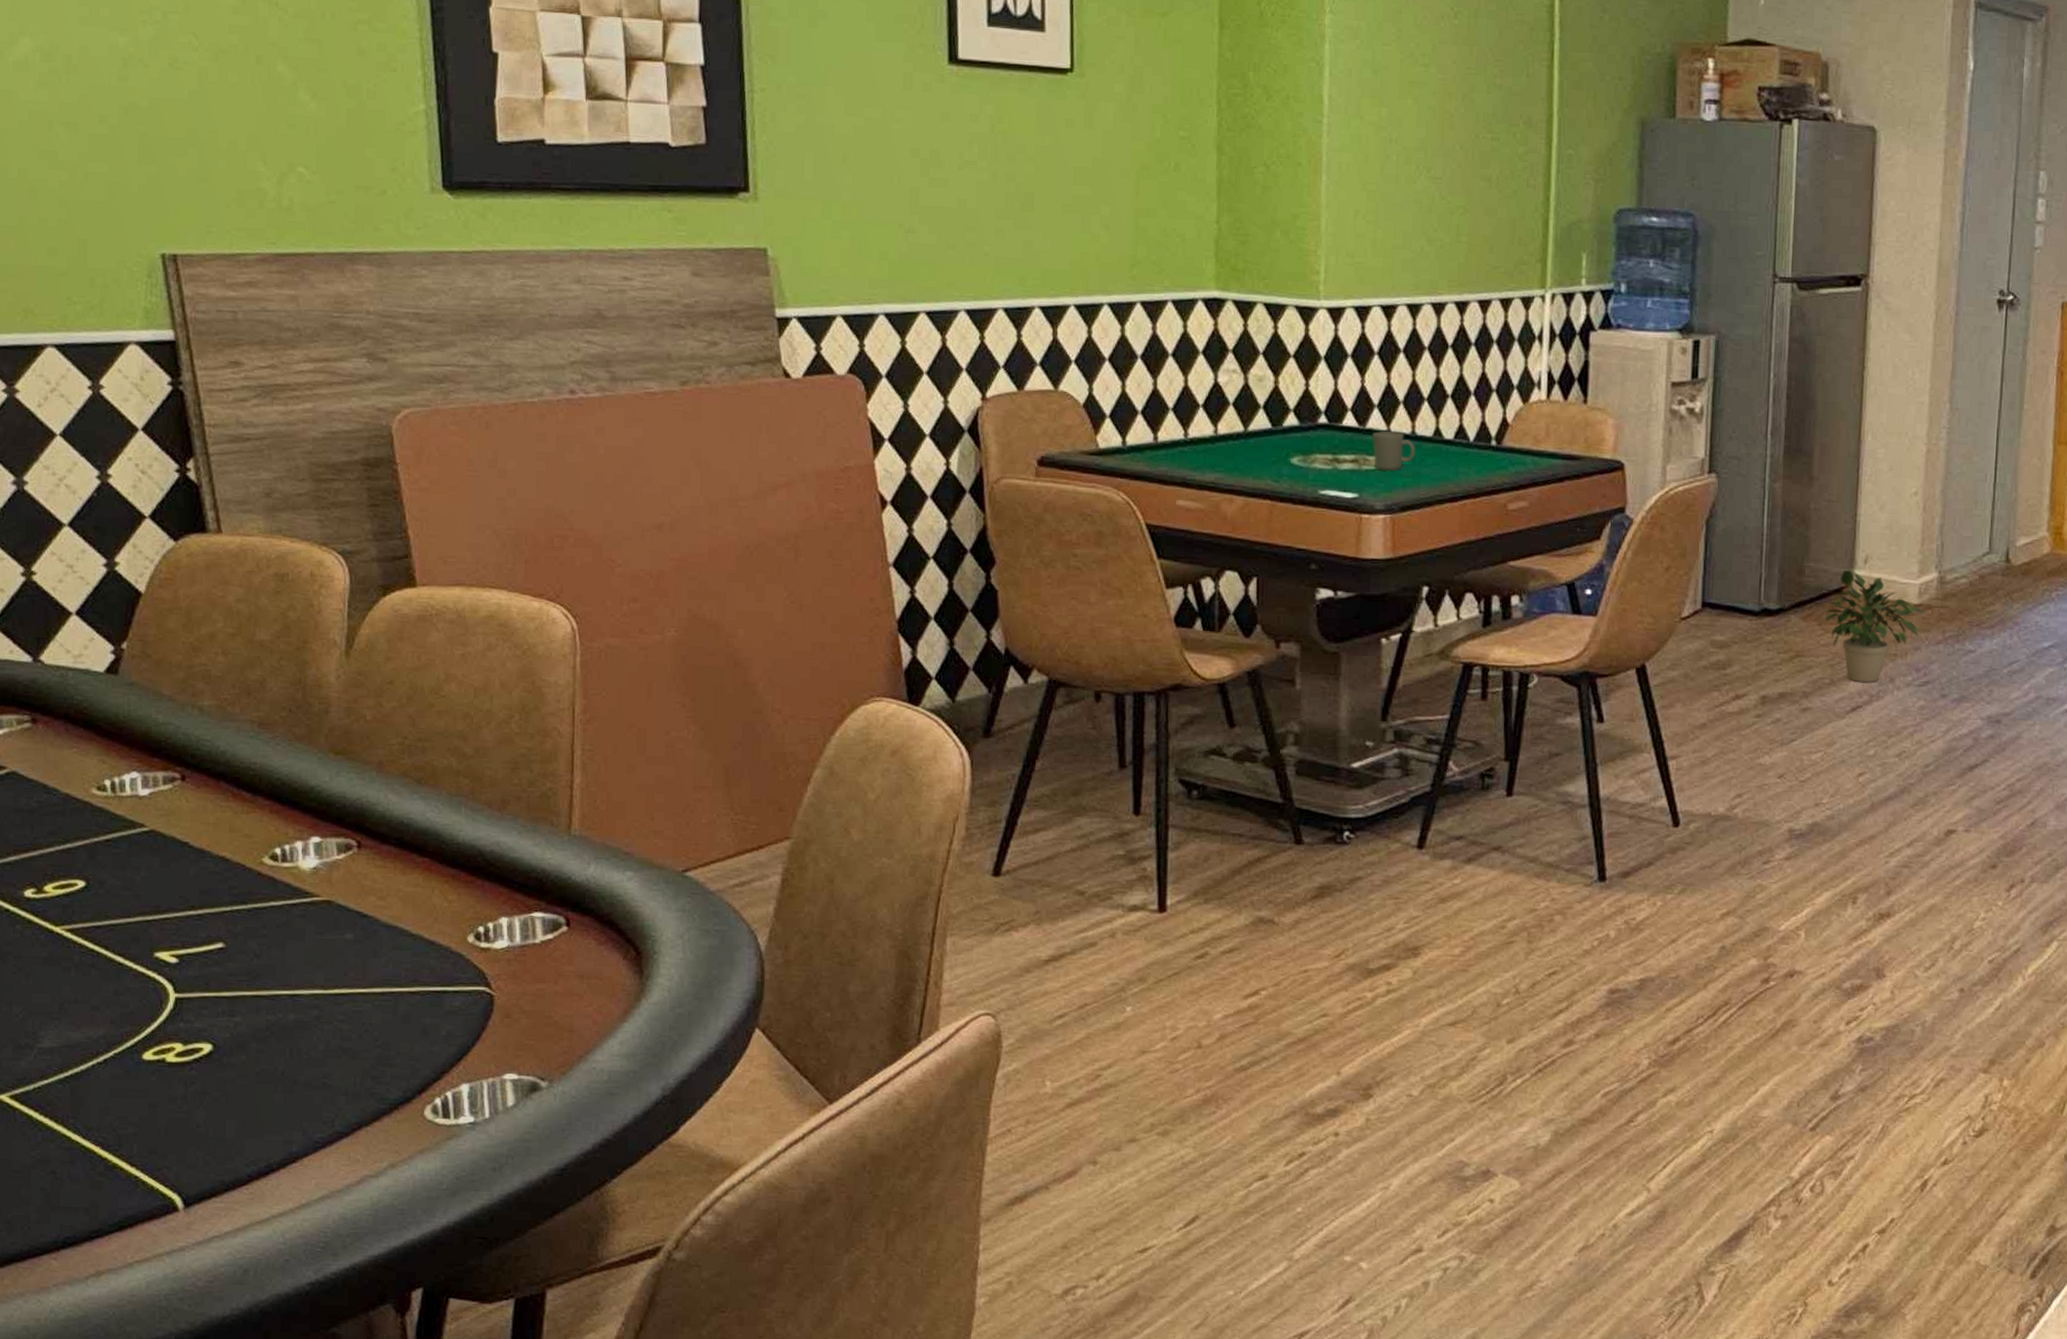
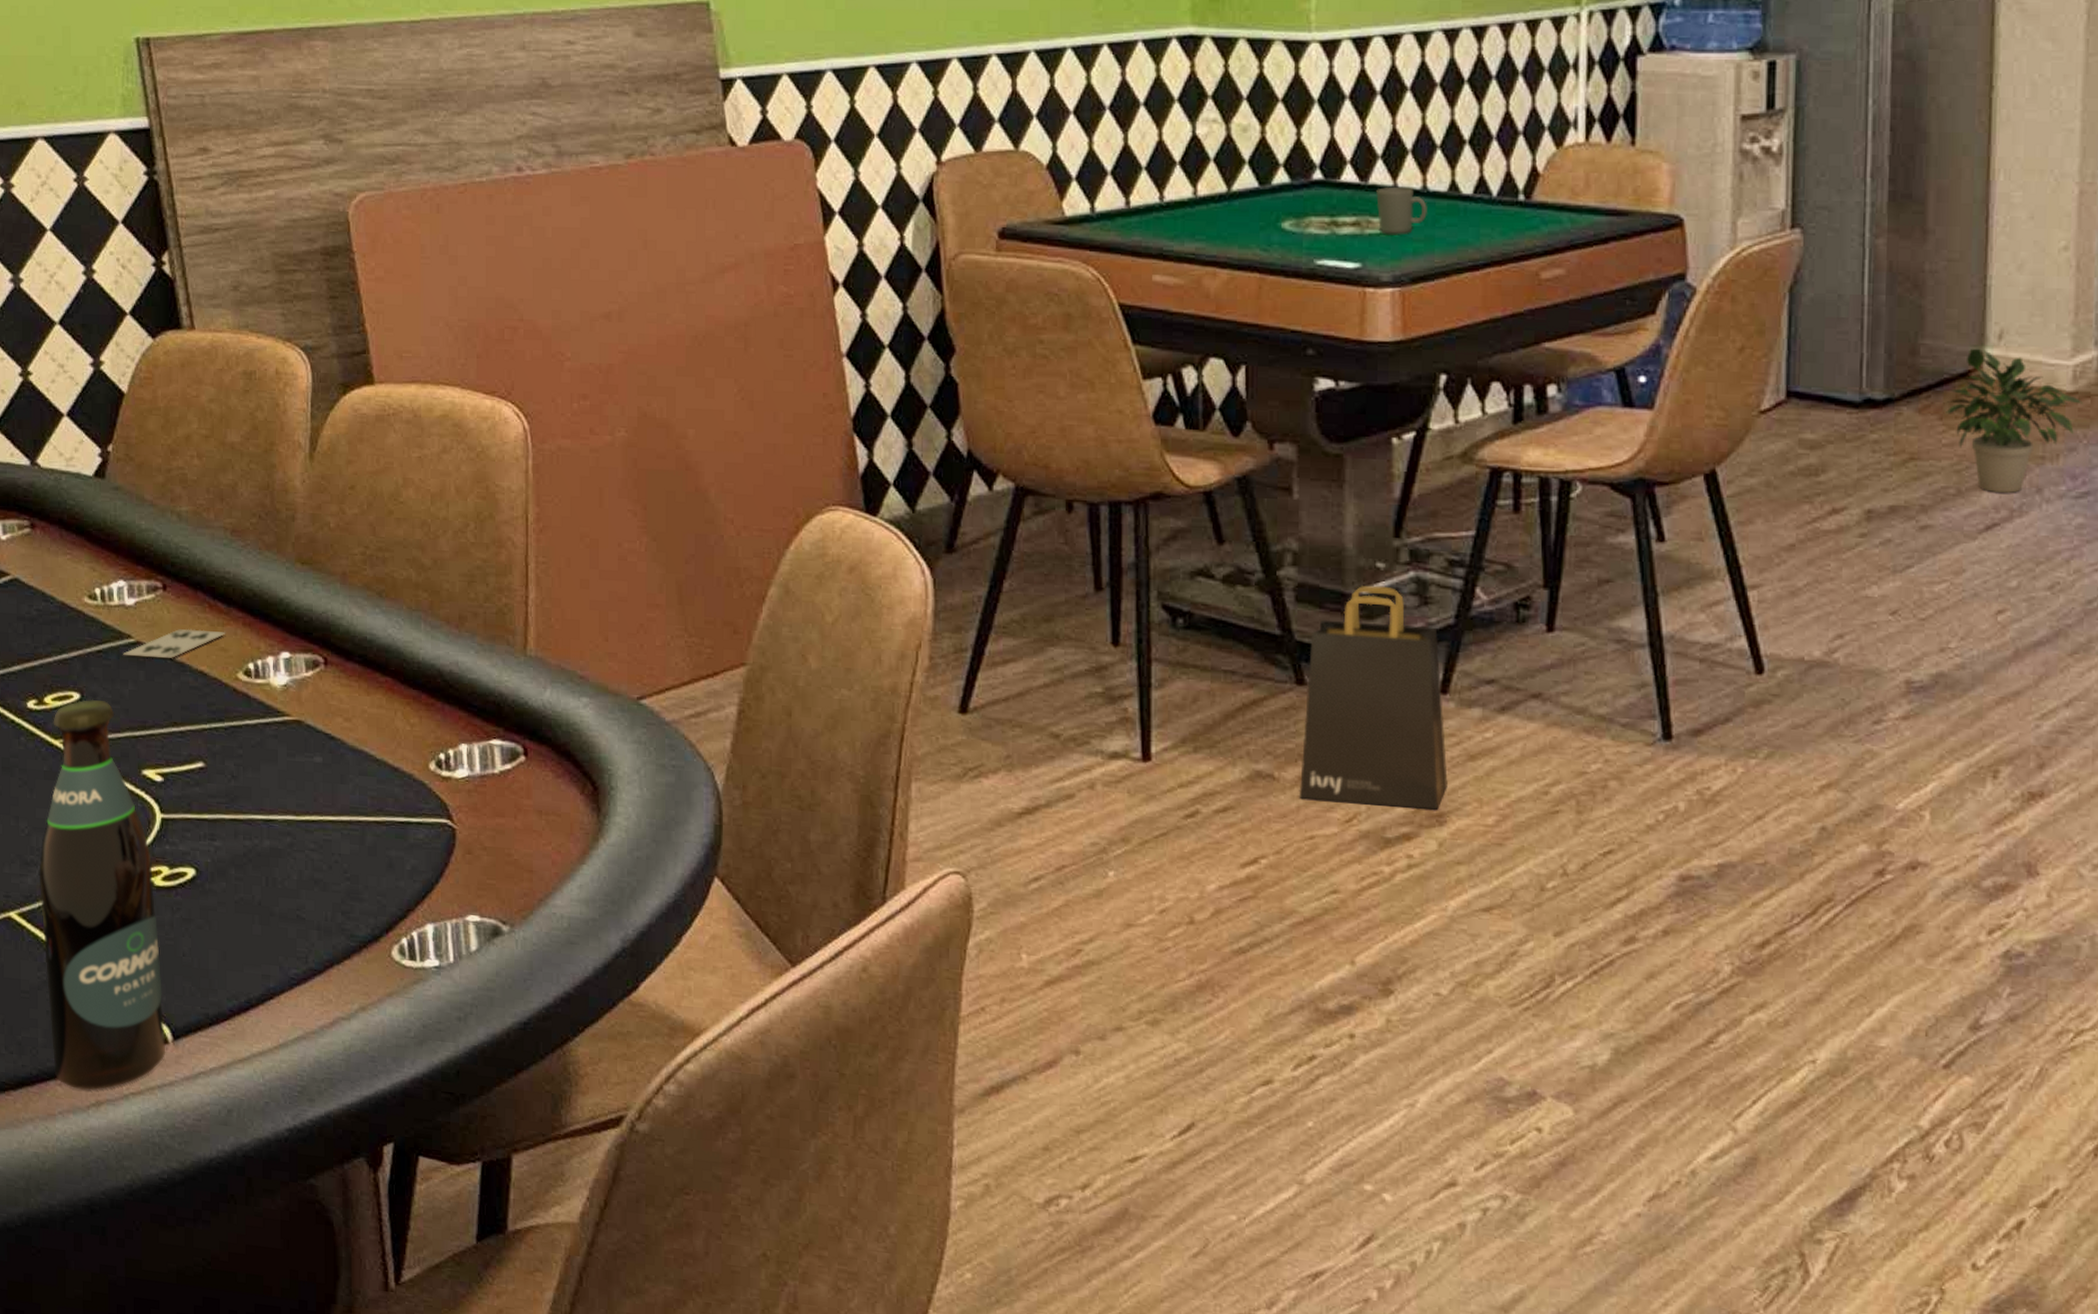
bottle: none [34,886,175,1261] -> present [38,699,165,1090]
playing card: none [135,817,251,846] -> present [123,628,226,659]
shopping bag: none [1295,760,1422,945] -> present [1299,585,1448,811]

